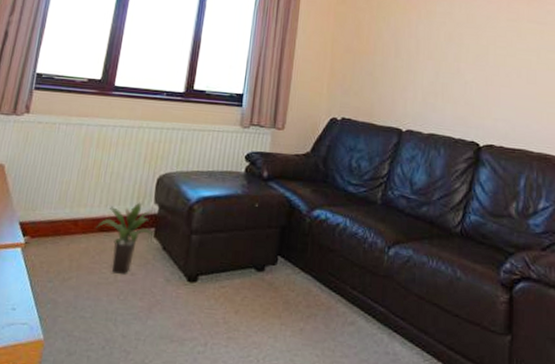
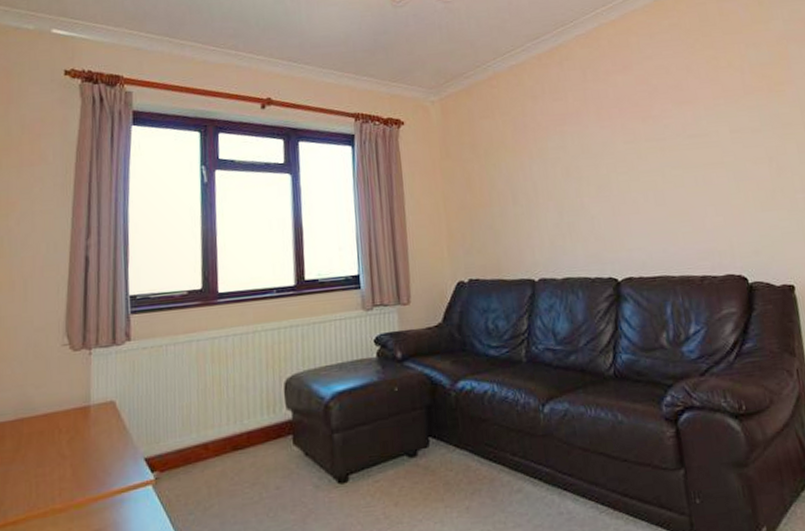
potted plant: present [95,202,157,274] -> none [228,411,294,491]

